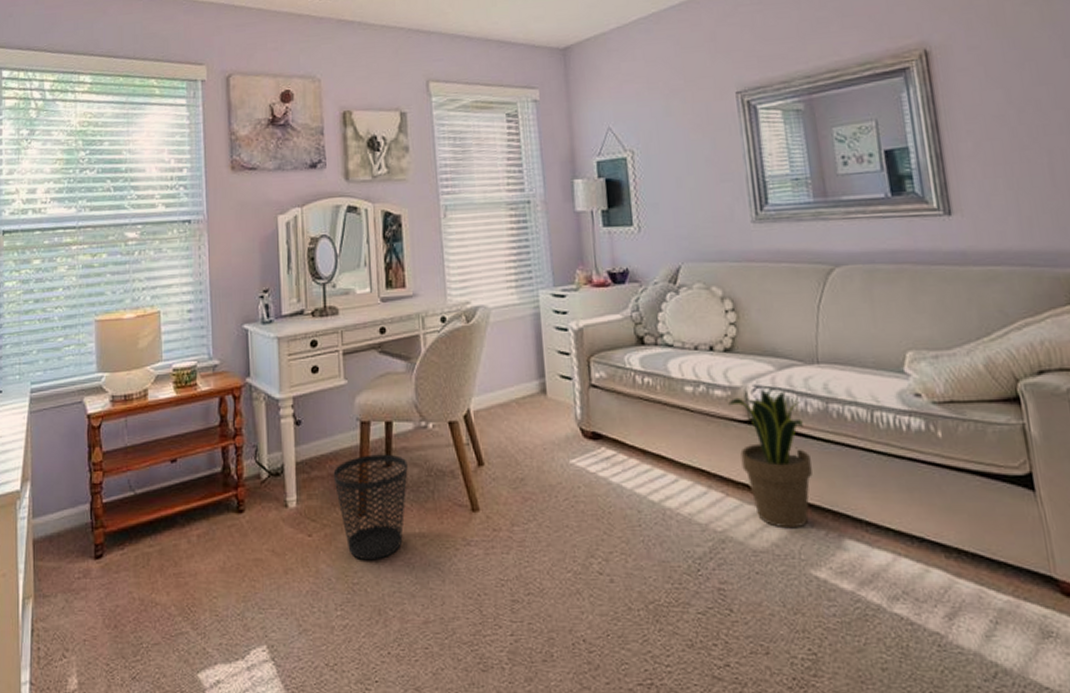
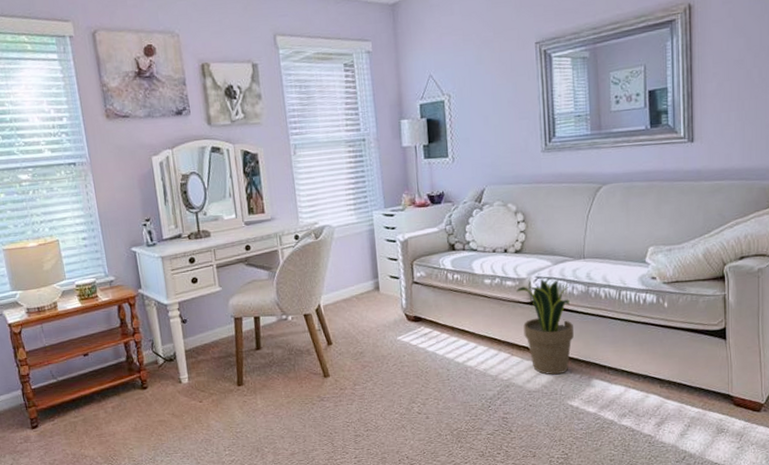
wastebasket: present [333,454,408,559] -> none [215,340,274,416]

